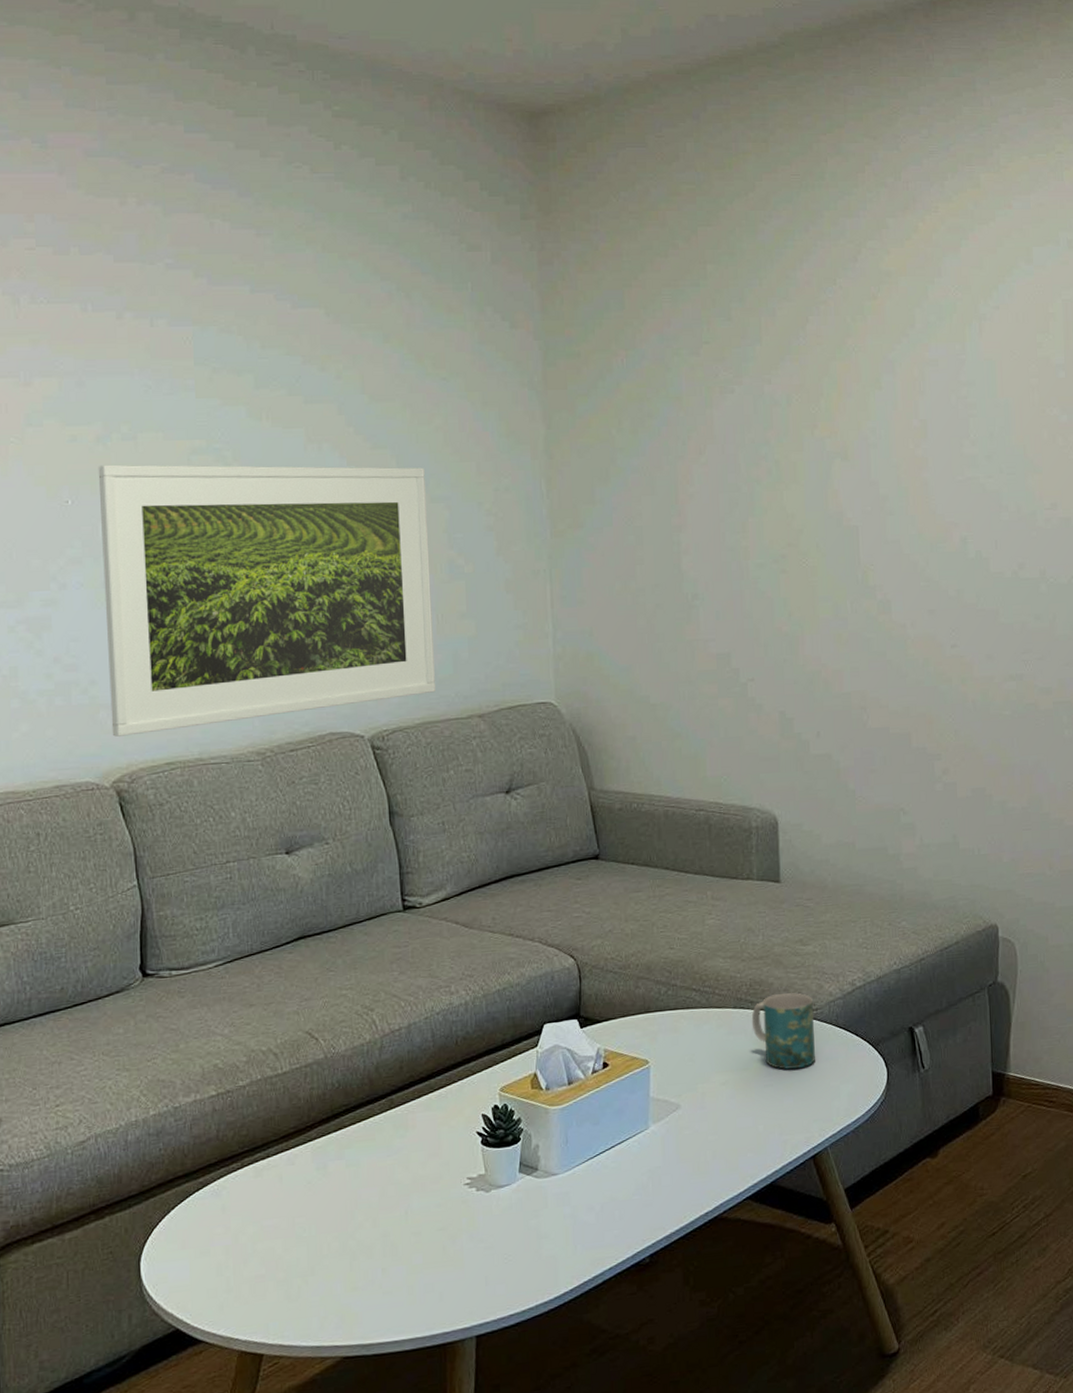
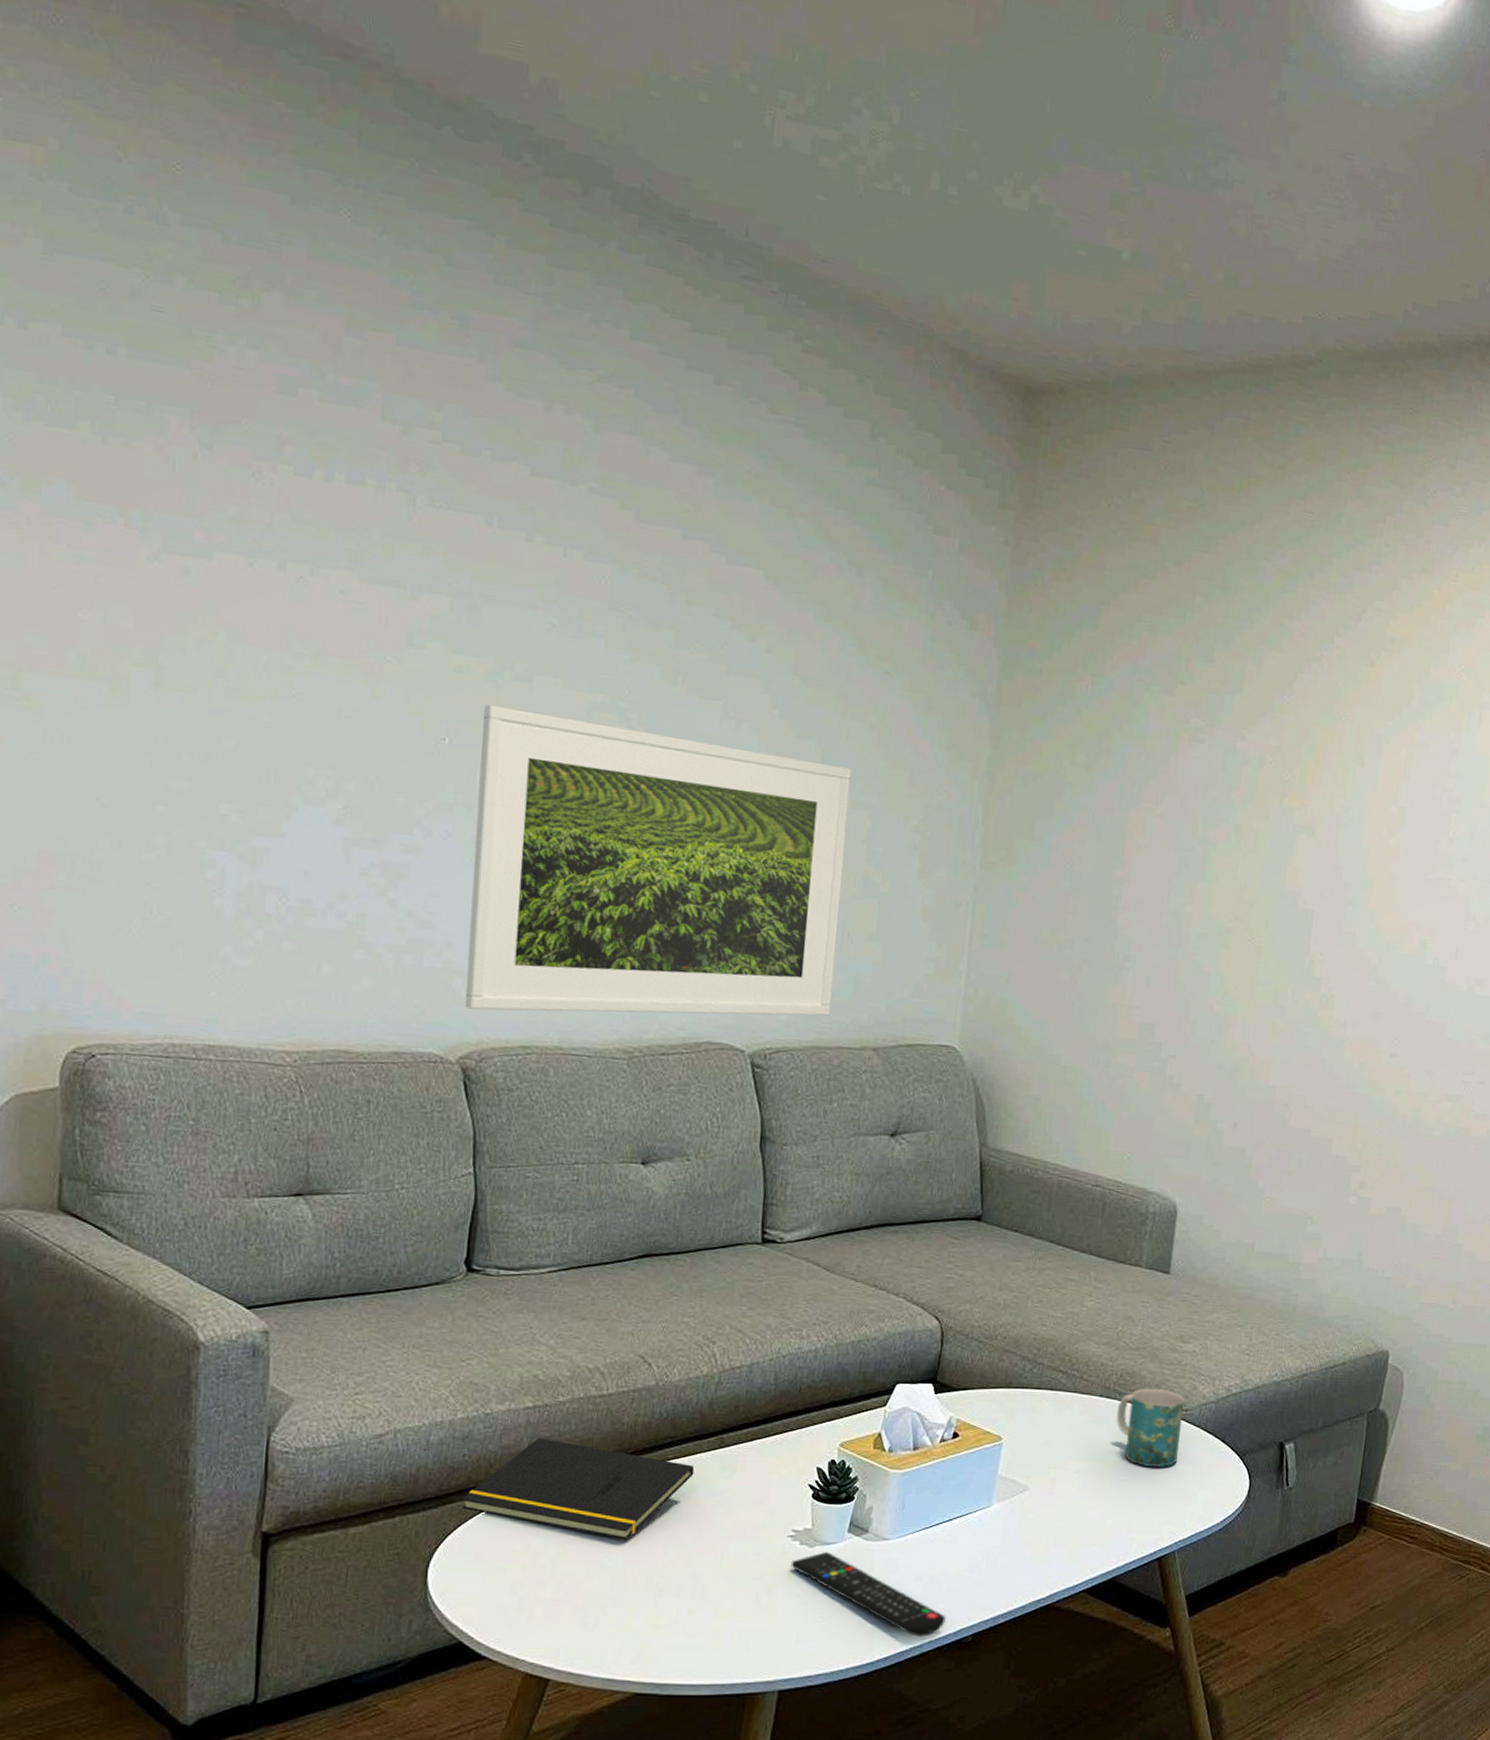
notepad: none [163,1123,370,1210] -> present [462,1438,695,1540]
remote control: none [471,1193,622,1265] -> present [791,1551,946,1637]

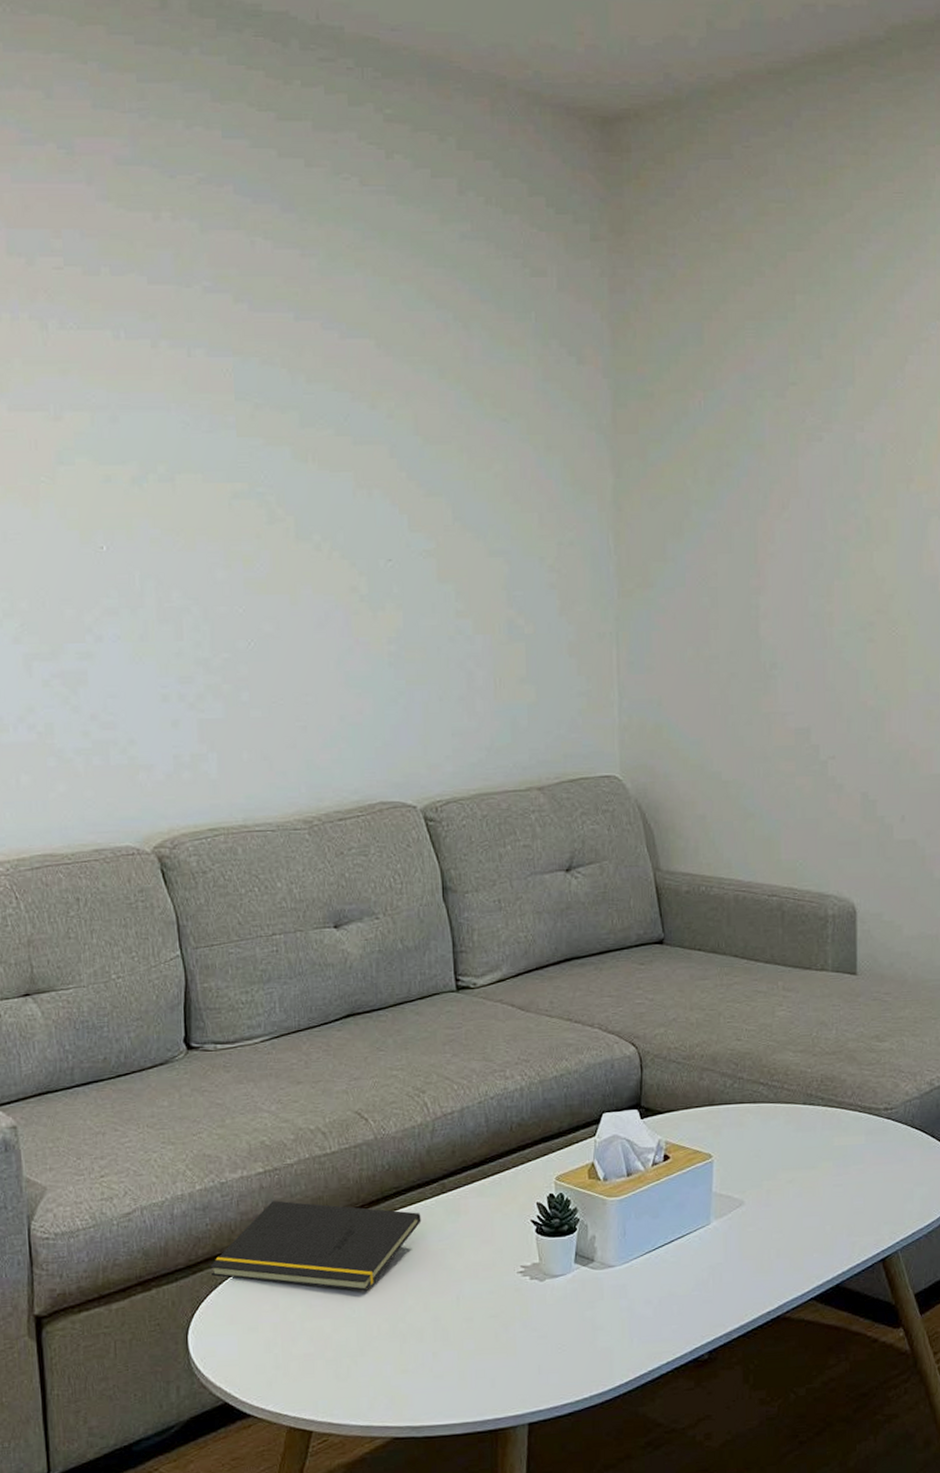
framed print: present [464,704,851,1017] -> none [133,508,492,800]
remote control: present [791,1551,946,1637] -> none [524,1283,680,1359]
mug: present [1116,1388,1184,1467] -> none [821,1090,888,1169]

